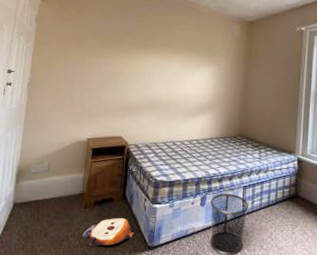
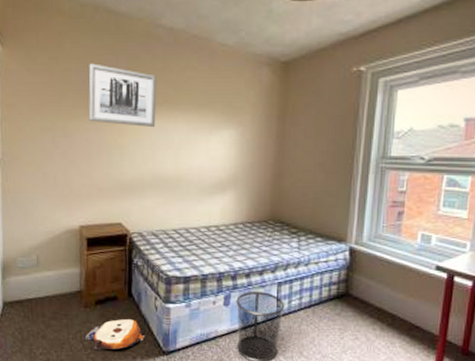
wall art: none [104,15,157,63] -> present [88,63,157,127]

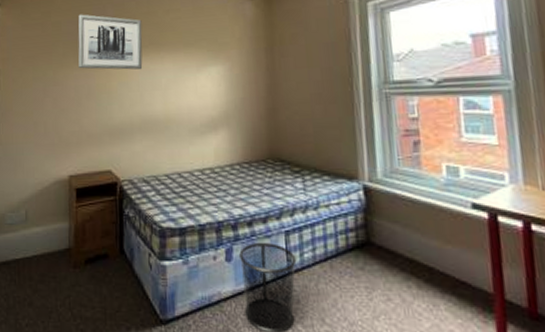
plush toy: present [84,319,144,350] -> none [73,281,139,320]

